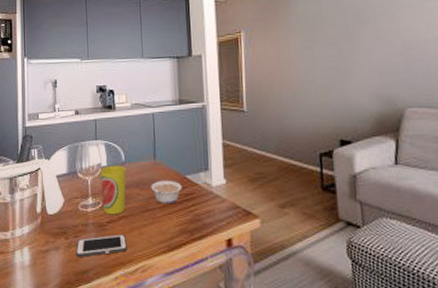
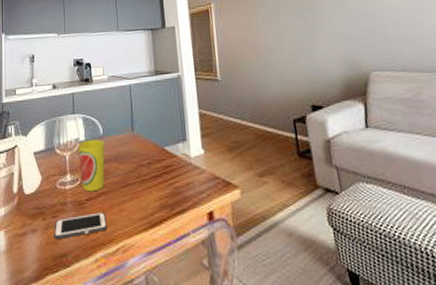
legume: present [151,180,182,203] -> none [130,152,161,177]

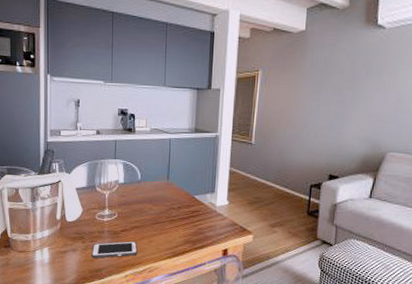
cup: present [77,139,105,192] -> none [117,182,142,225]

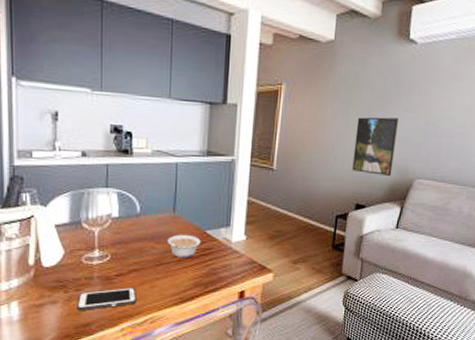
legume: none [162,198,190,218] -> present [167,234,201,258]
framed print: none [324,96,369,150] -> present [352,117,398,177]

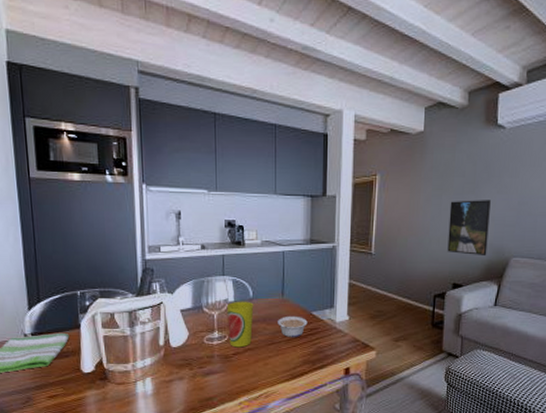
cell phone: present [77,288,137,310] -> none [201,365,252,386]
cup: none [109,216,141,268] -> present [226,301,254,348]

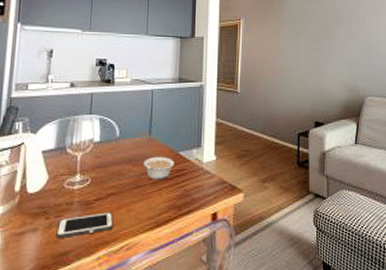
cell phone: none [201,365,252,386] -> present [56,212,114,238]
cup: present [226,301,254,348] -> none [91,141,120,192]
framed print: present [447,200,491,257] -> none [307,43,344,96]

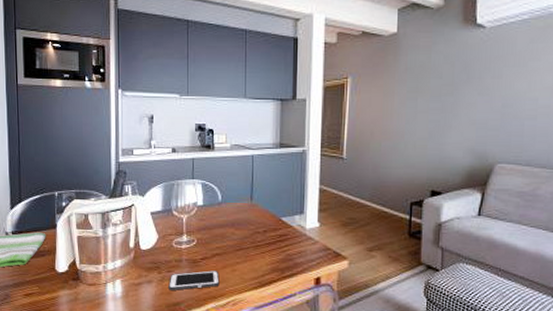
legume: present [144,156,175,179] -> none [246,221,277,243]

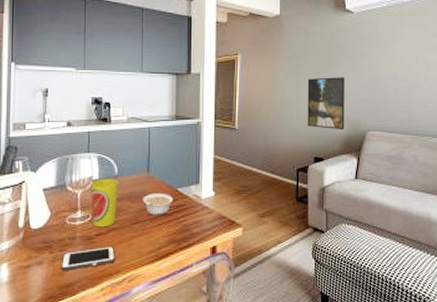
cup: none [195,205,223,253] -> present [90,178,119,228]
legume: none [246,221,277,243] -> present [143,192,173,215]
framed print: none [424,102,471,162] -> present [307,77,345,131]

